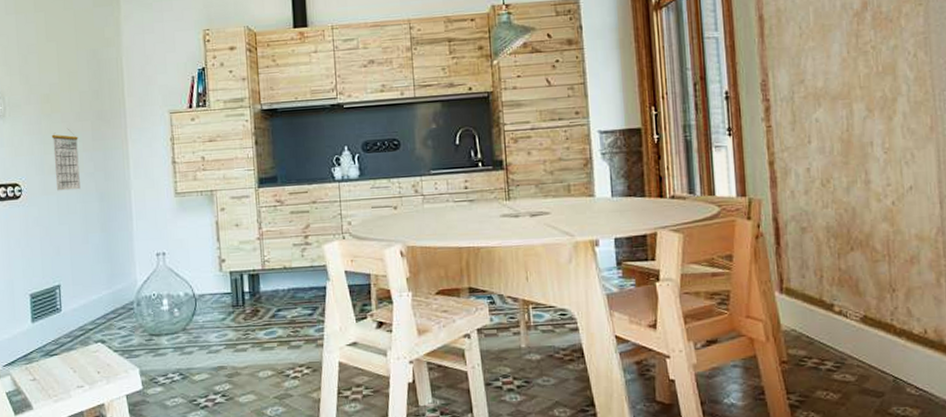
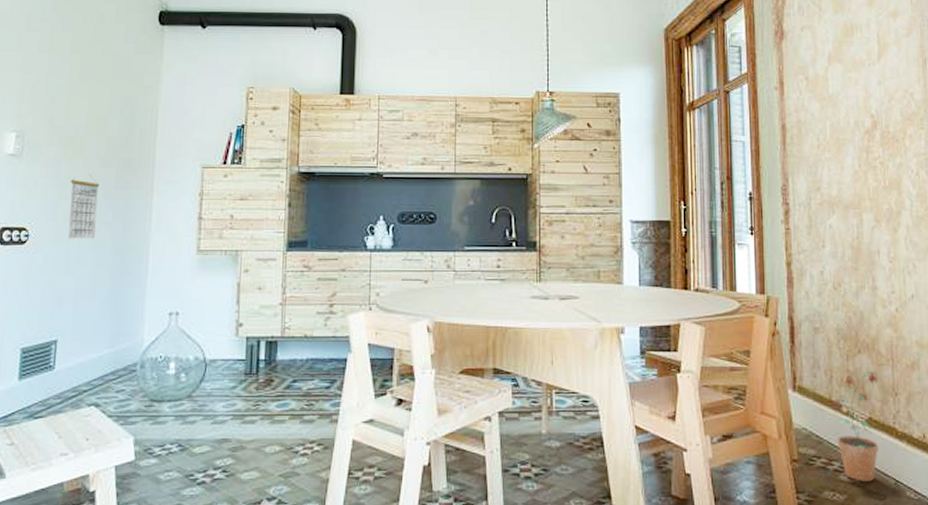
potted plant: none [822,268,877,380] -> present [831,371,881,482]

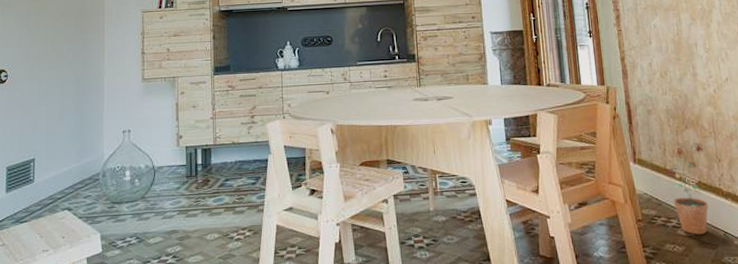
calendar: present [69,175,100,239] -> none [38,24,62,77]

